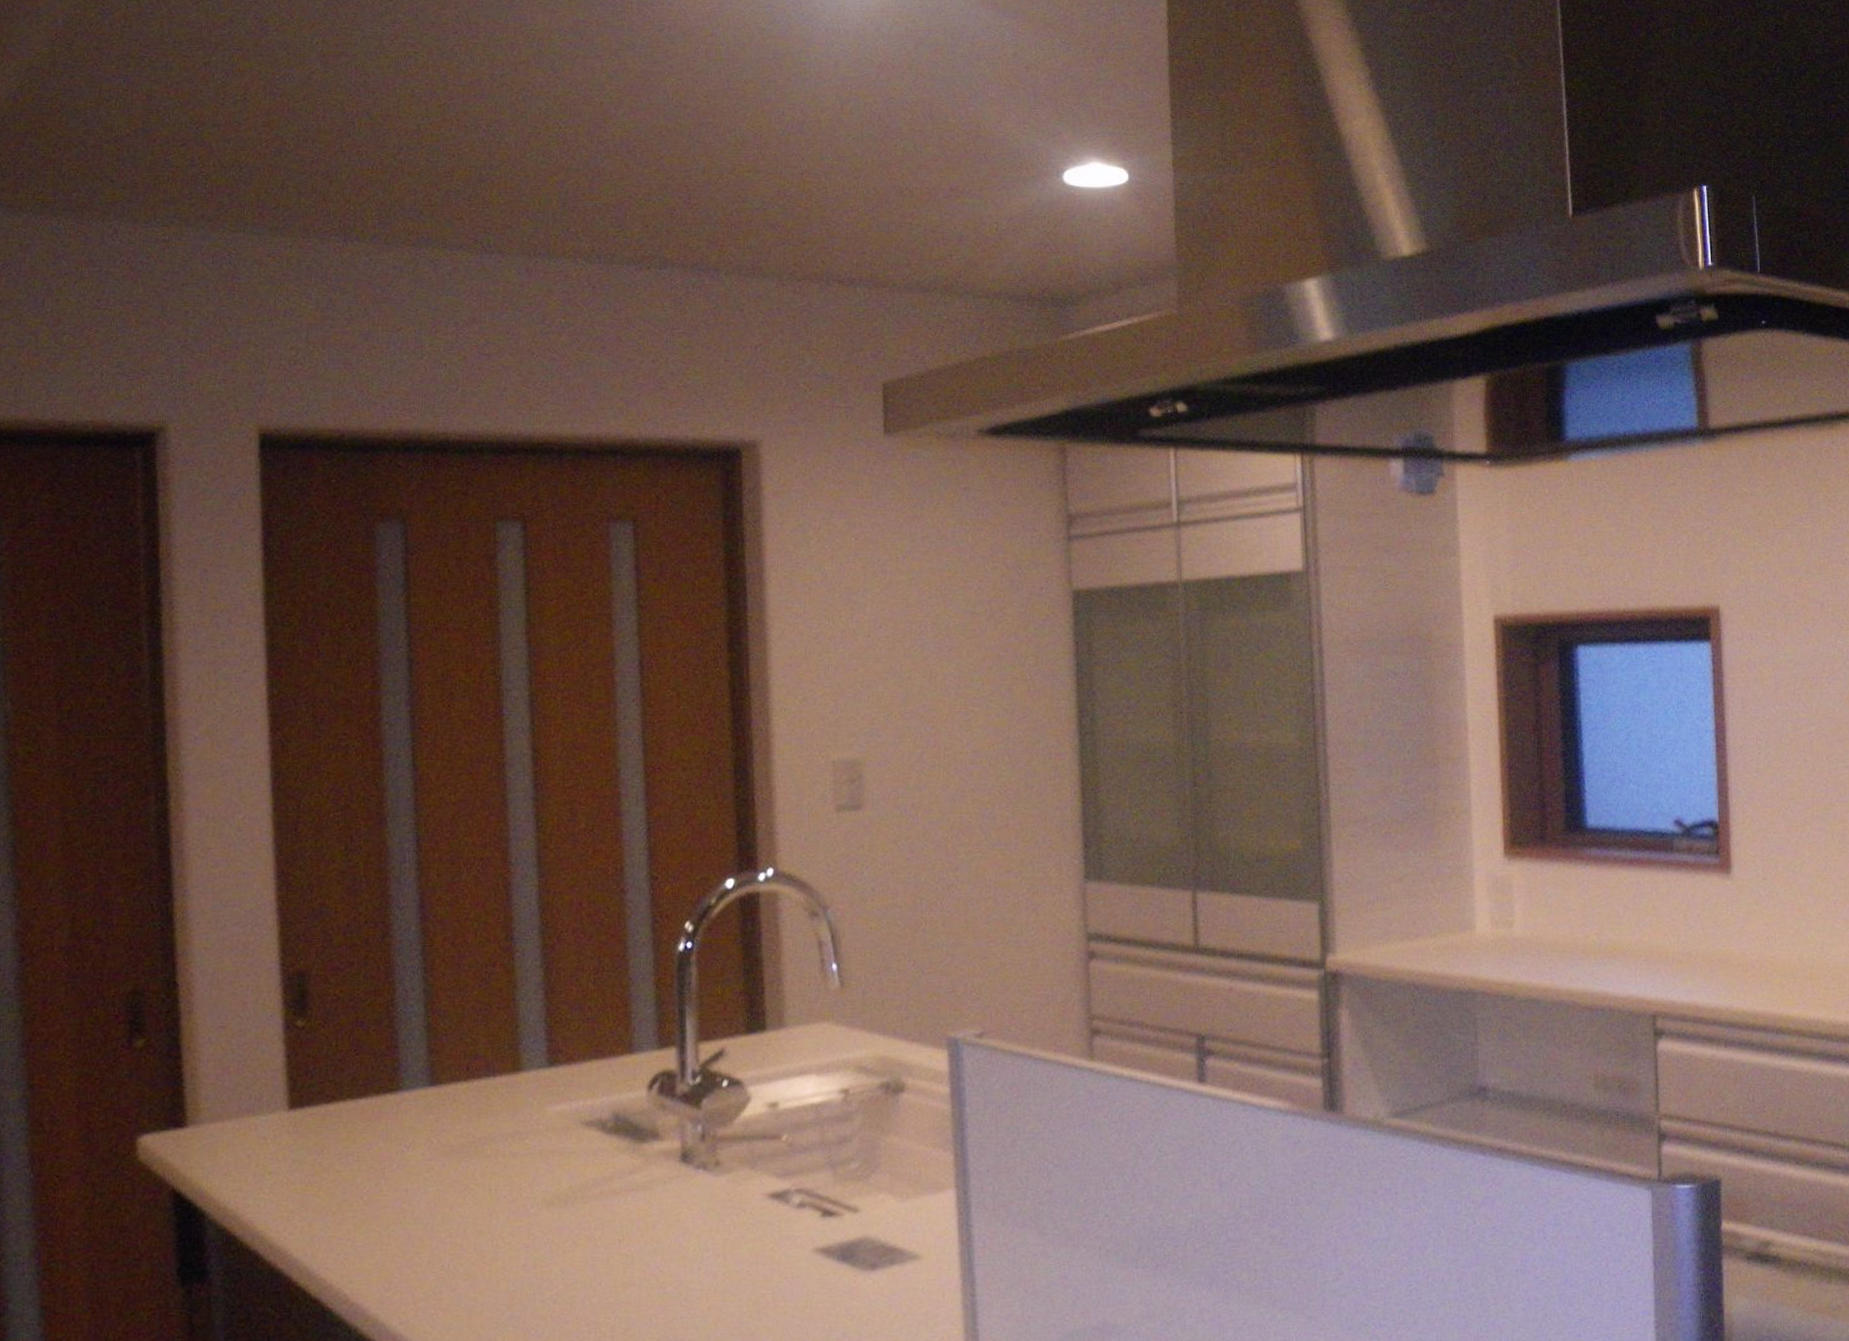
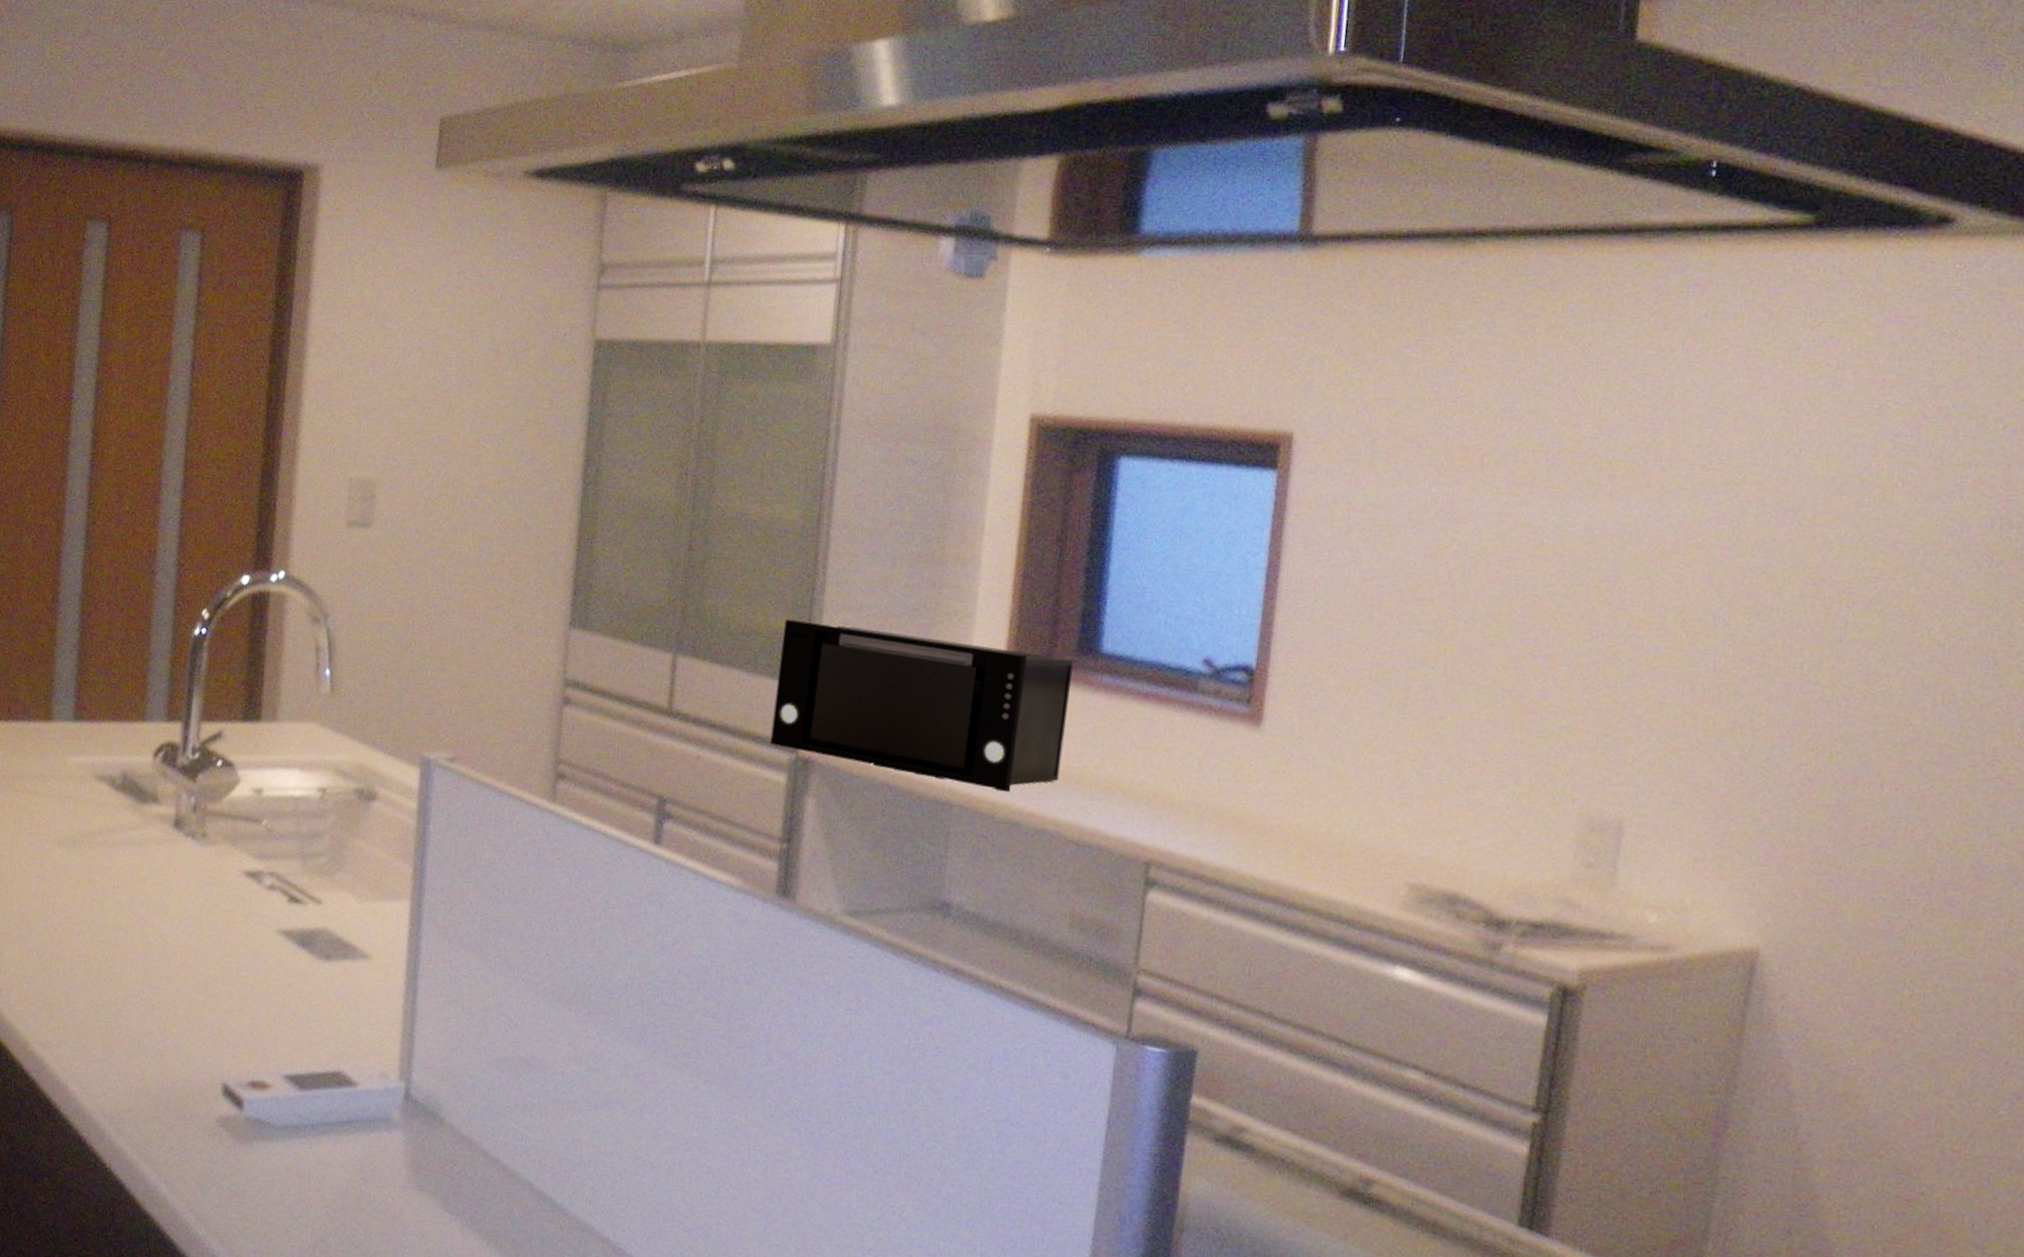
microwave: none [1295,838,1567,972] -> present [770,619,1074,793]

